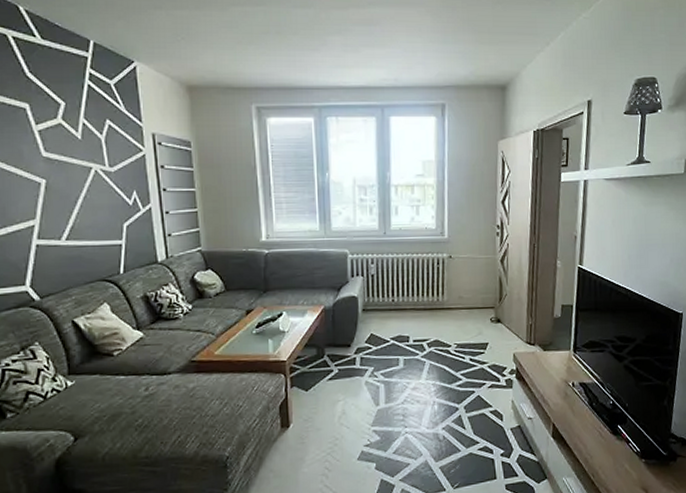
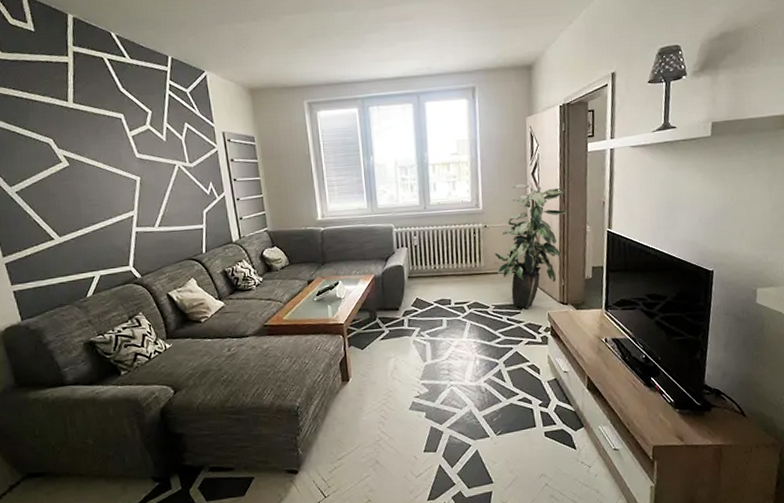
indoor plant: none [459,212,537,349] -> present [495,184,567,309]

